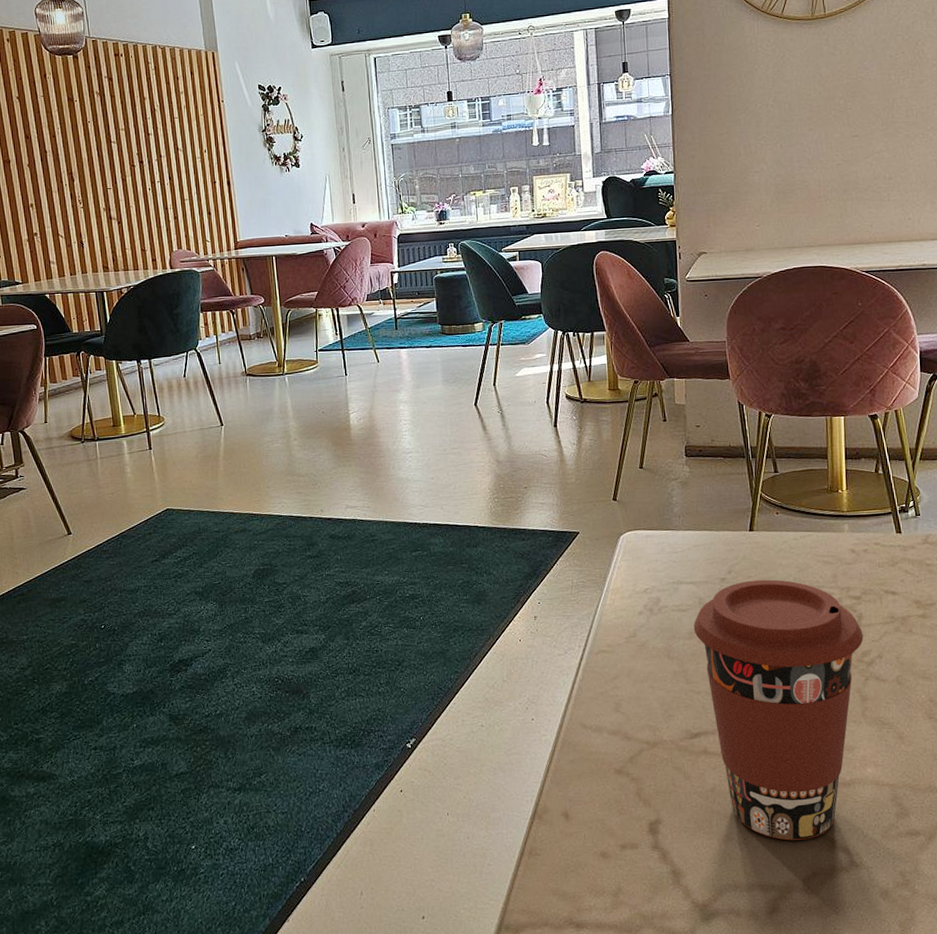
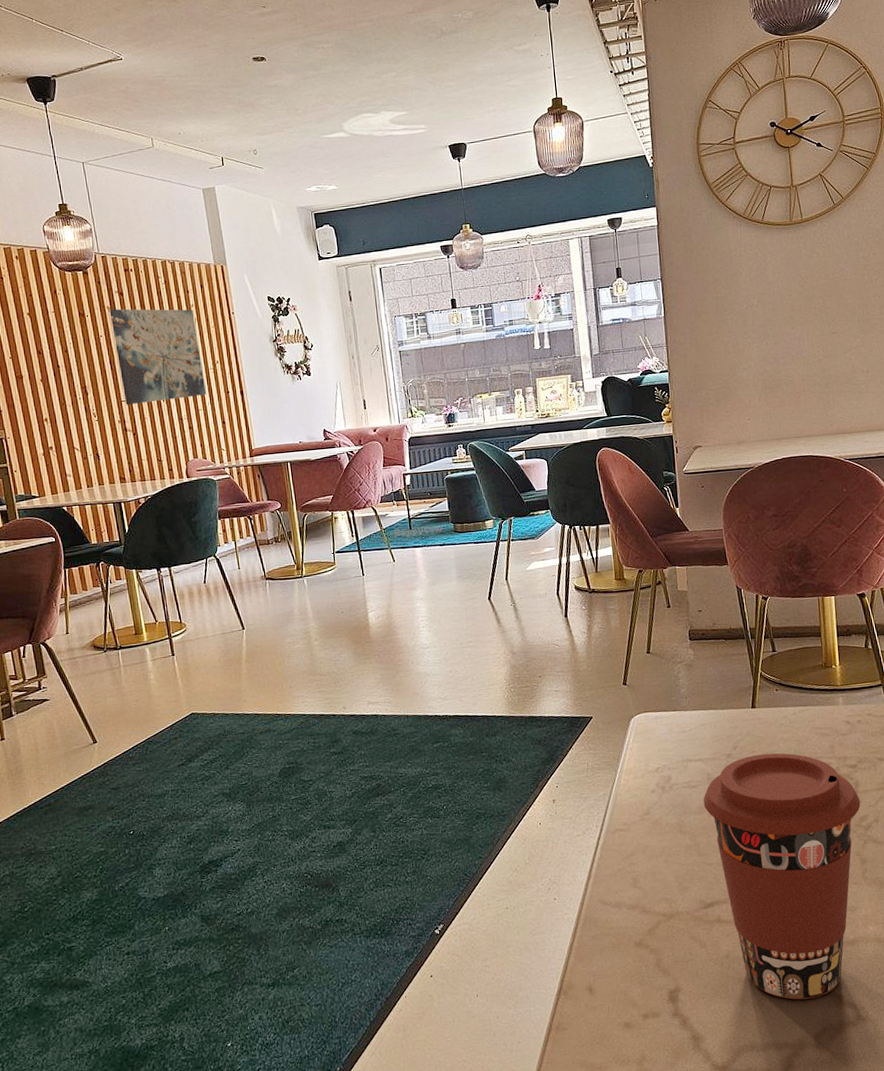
wall art: none [98,94,193,192] -> present [109,309,207,405]

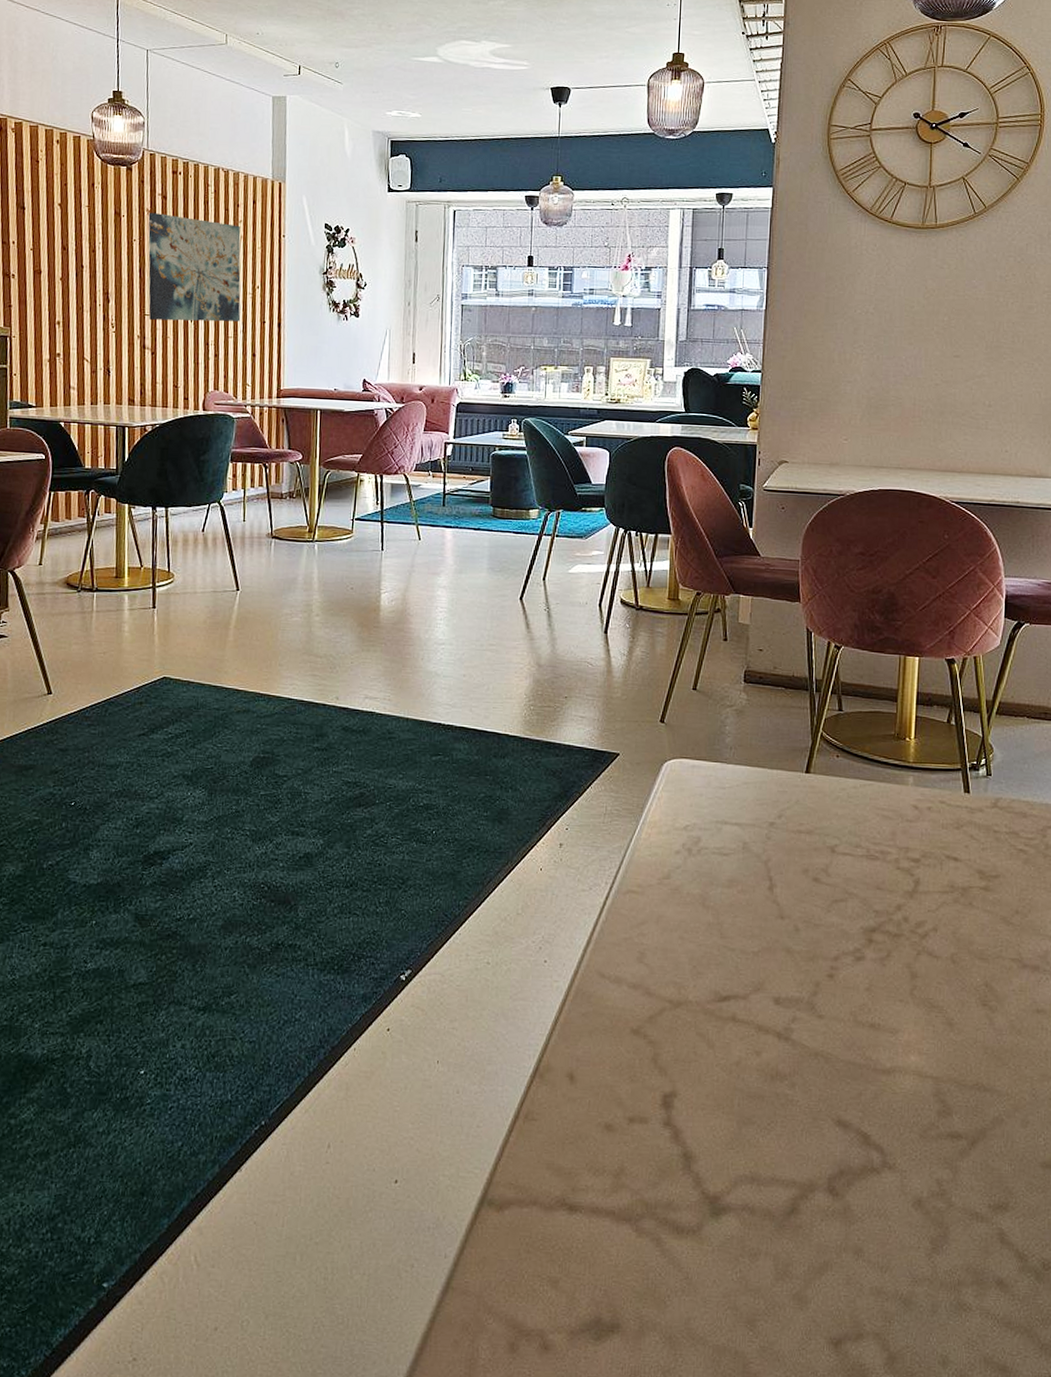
coffee cup: present [703,753,861,1000] -> none [734,828,919,1132]

